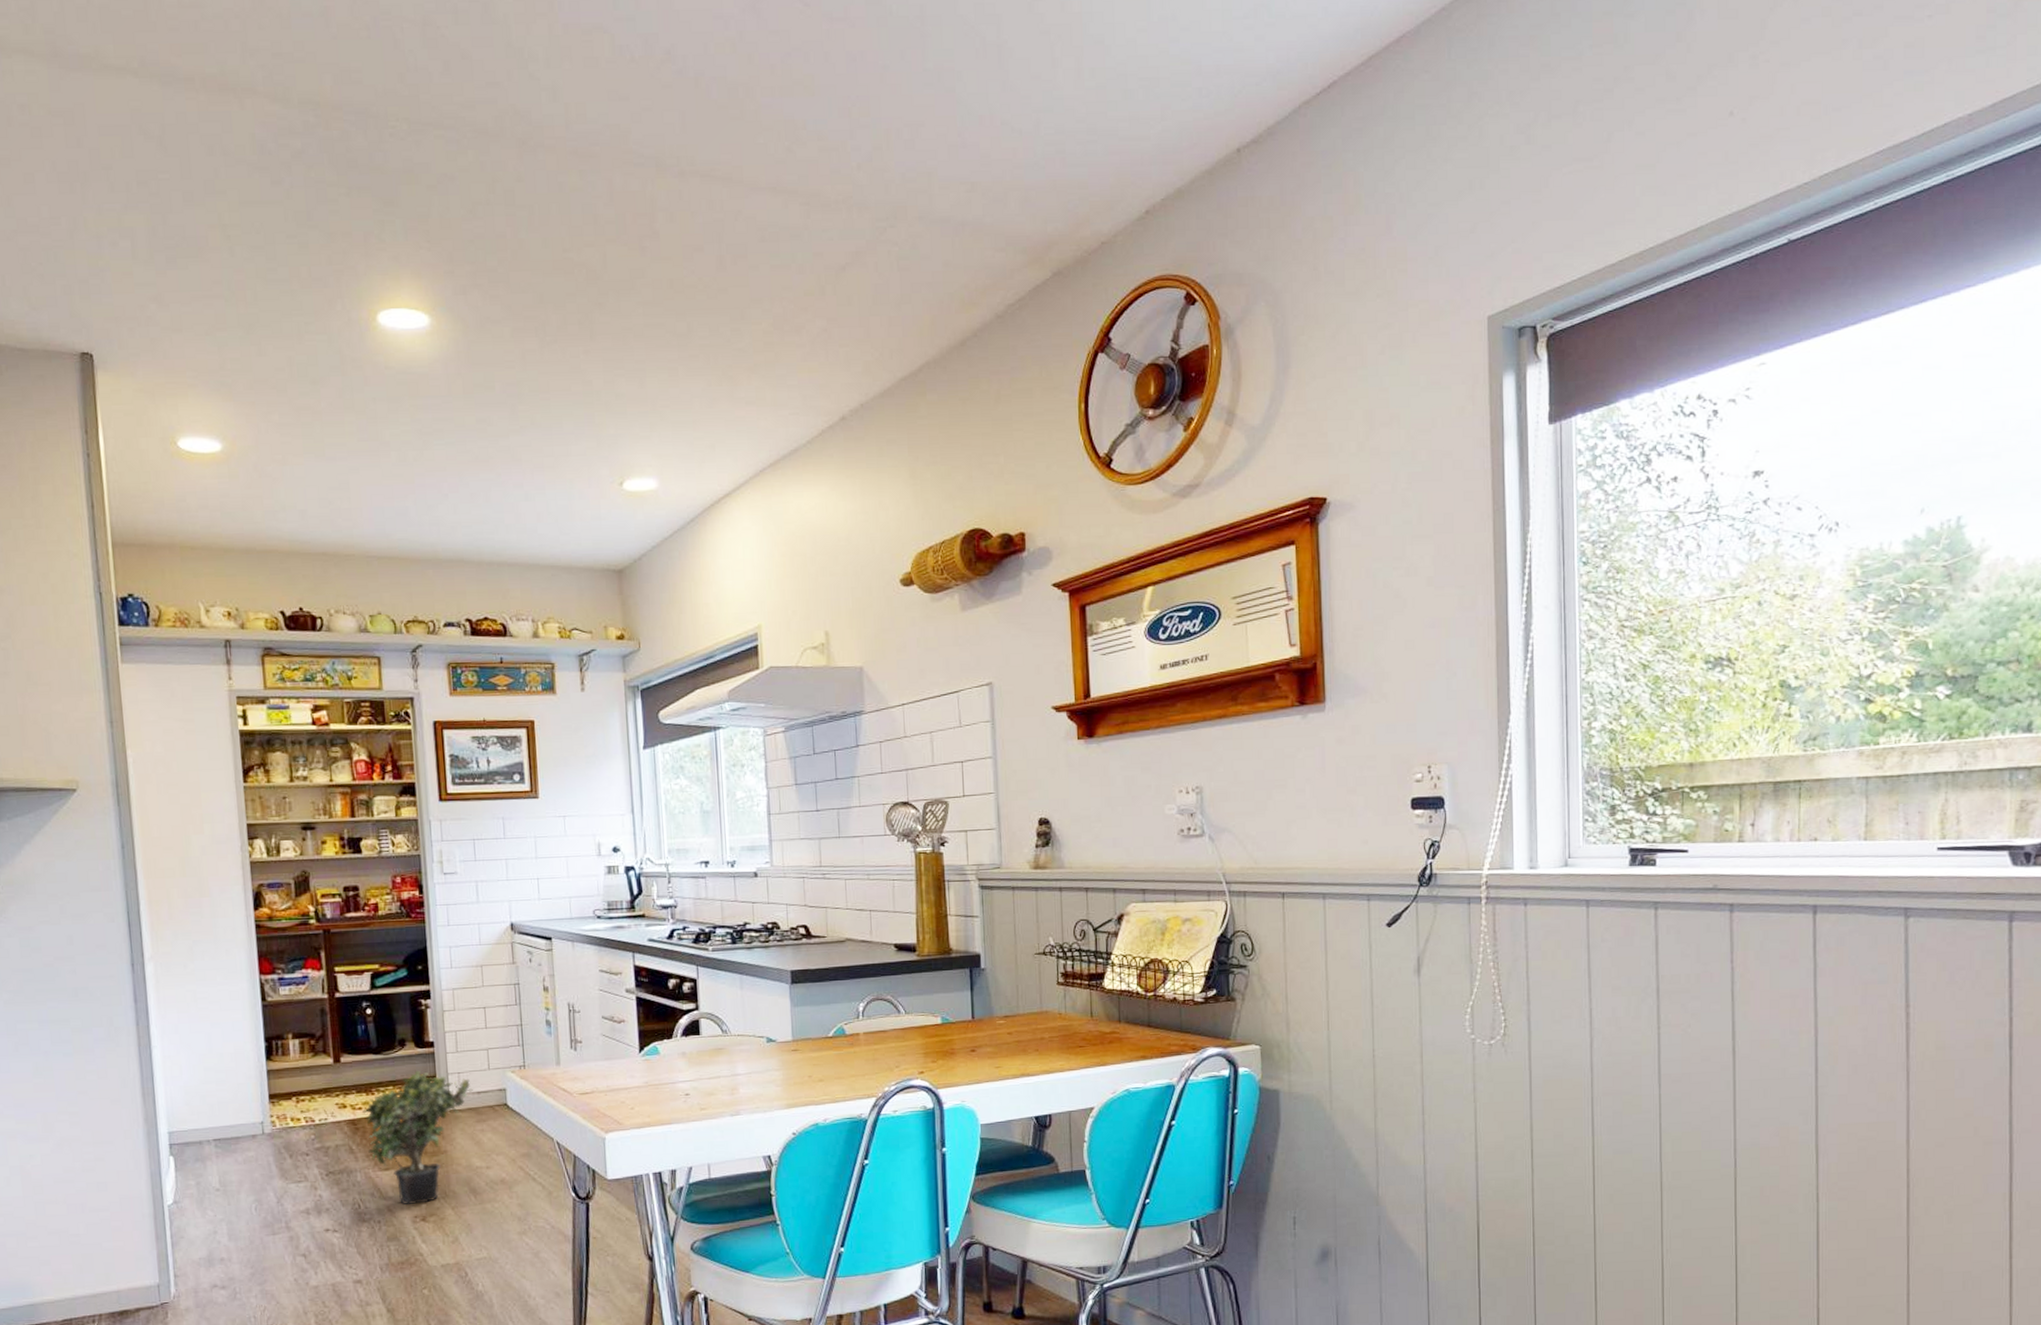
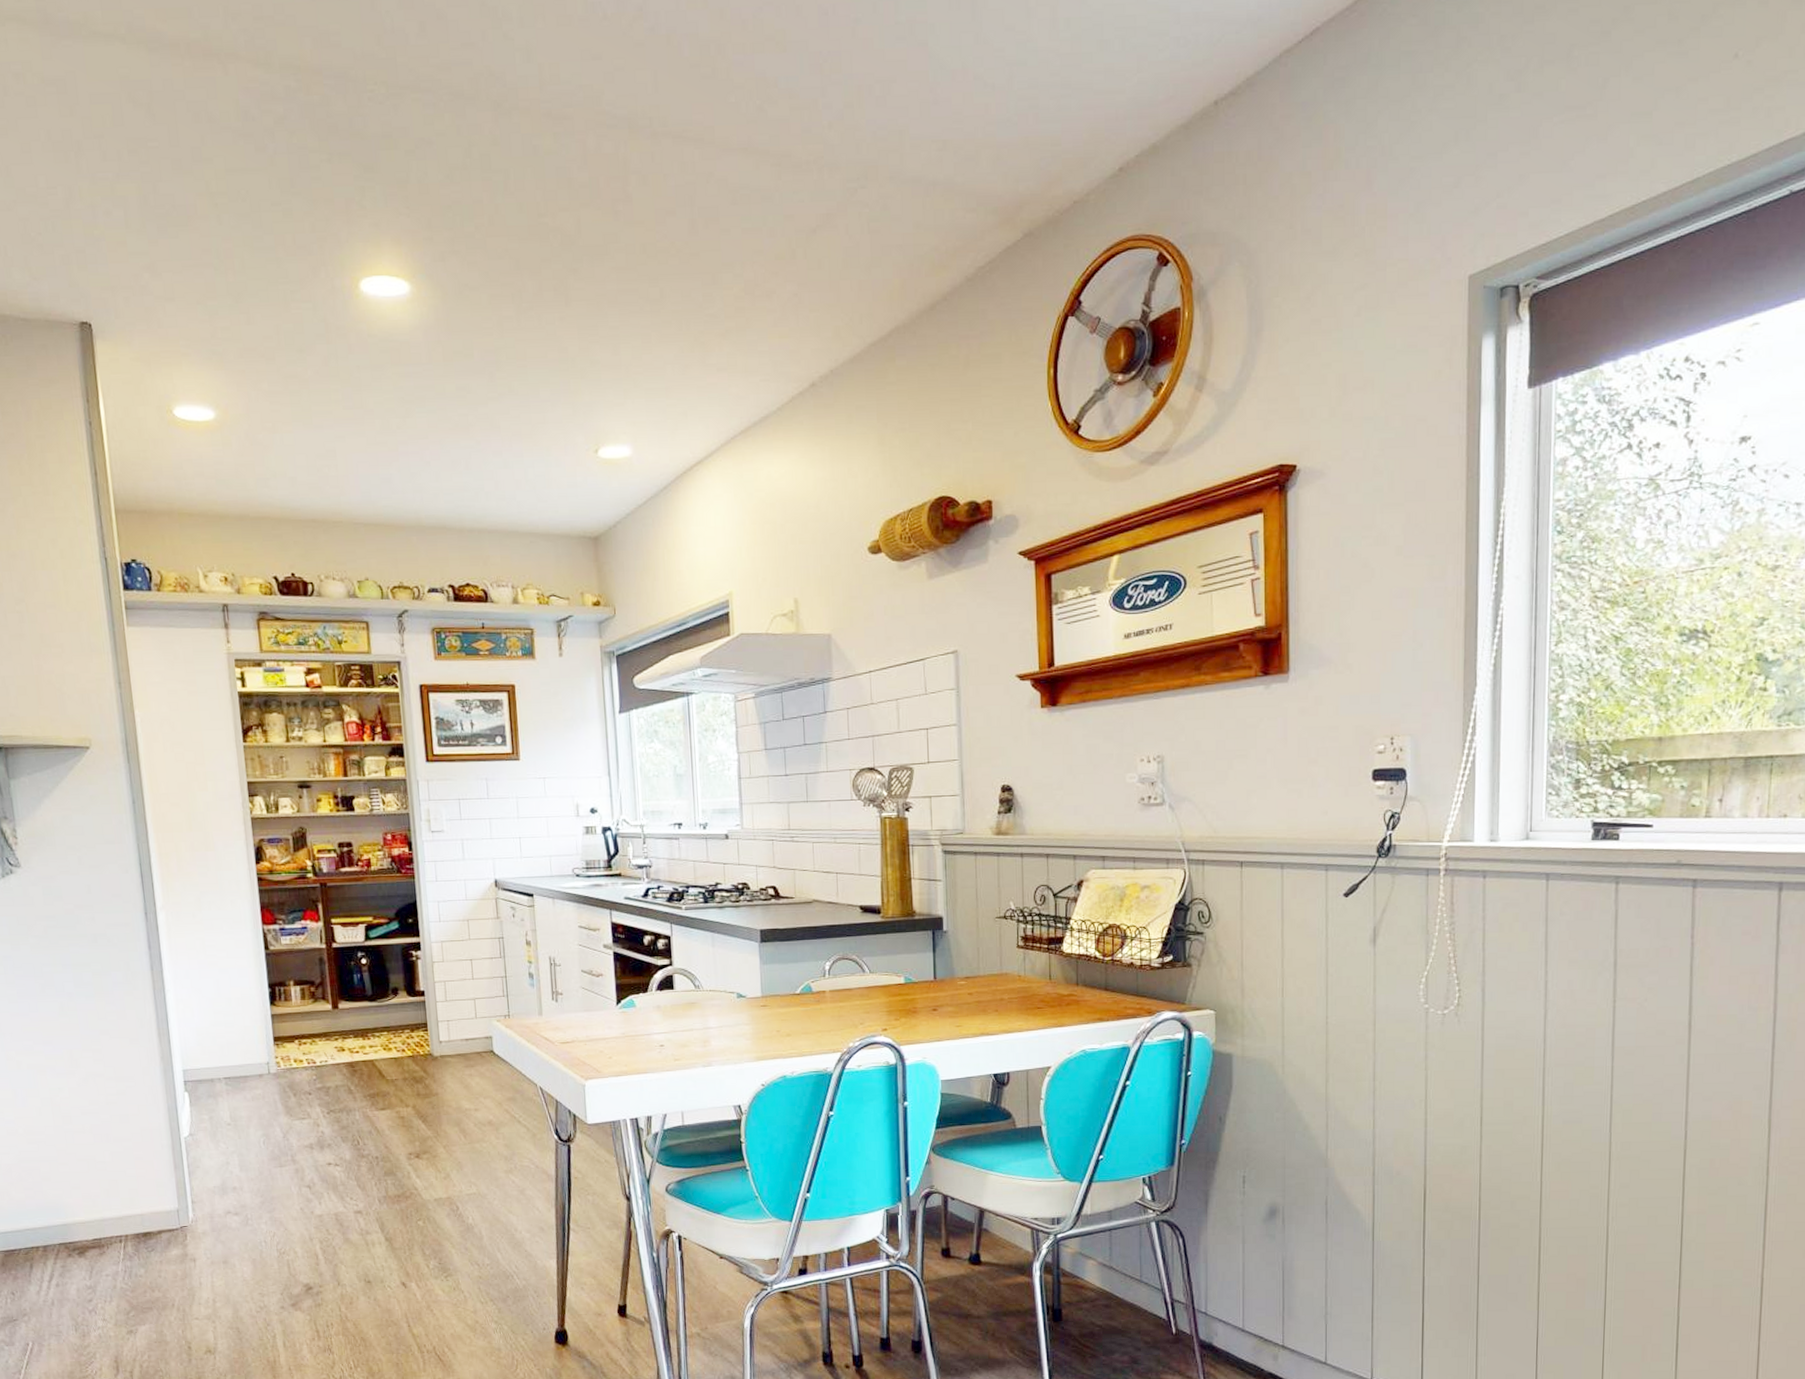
potted plant: present [362,1070,473,1204] -> none [360,1018,461,1142]

